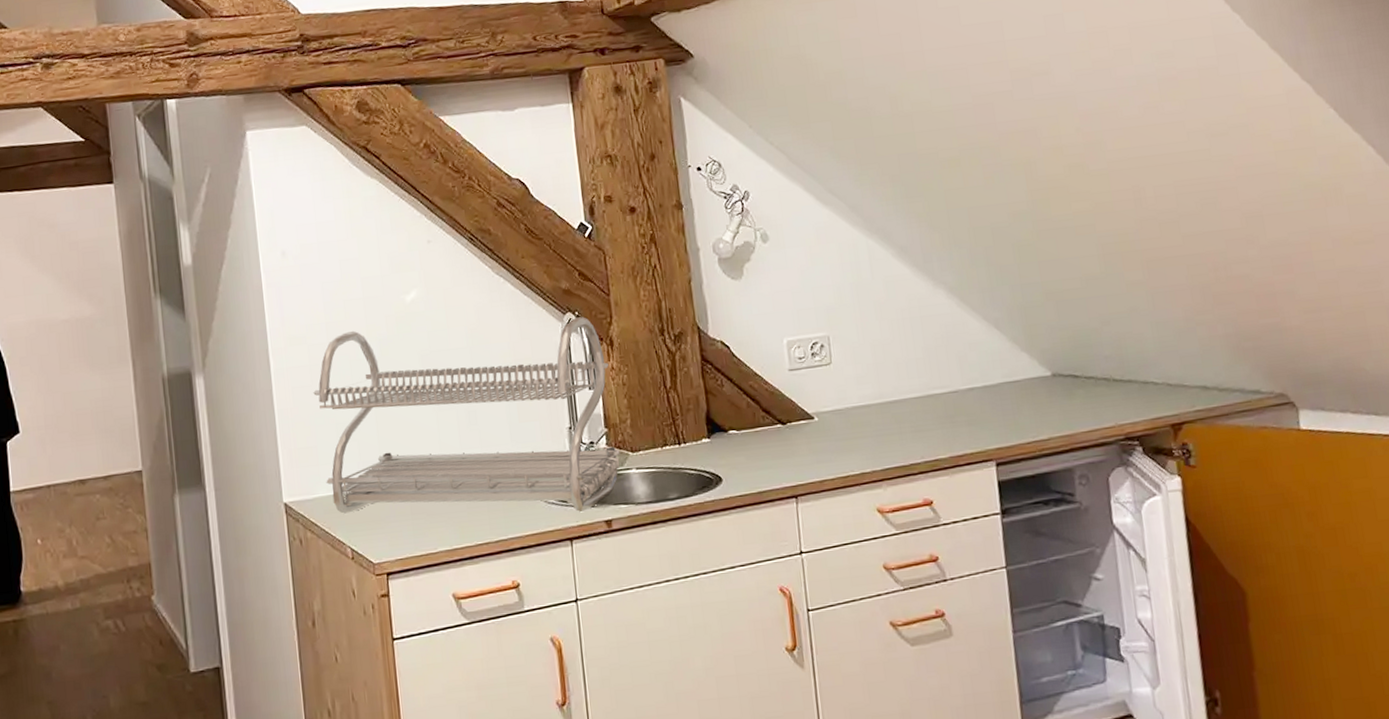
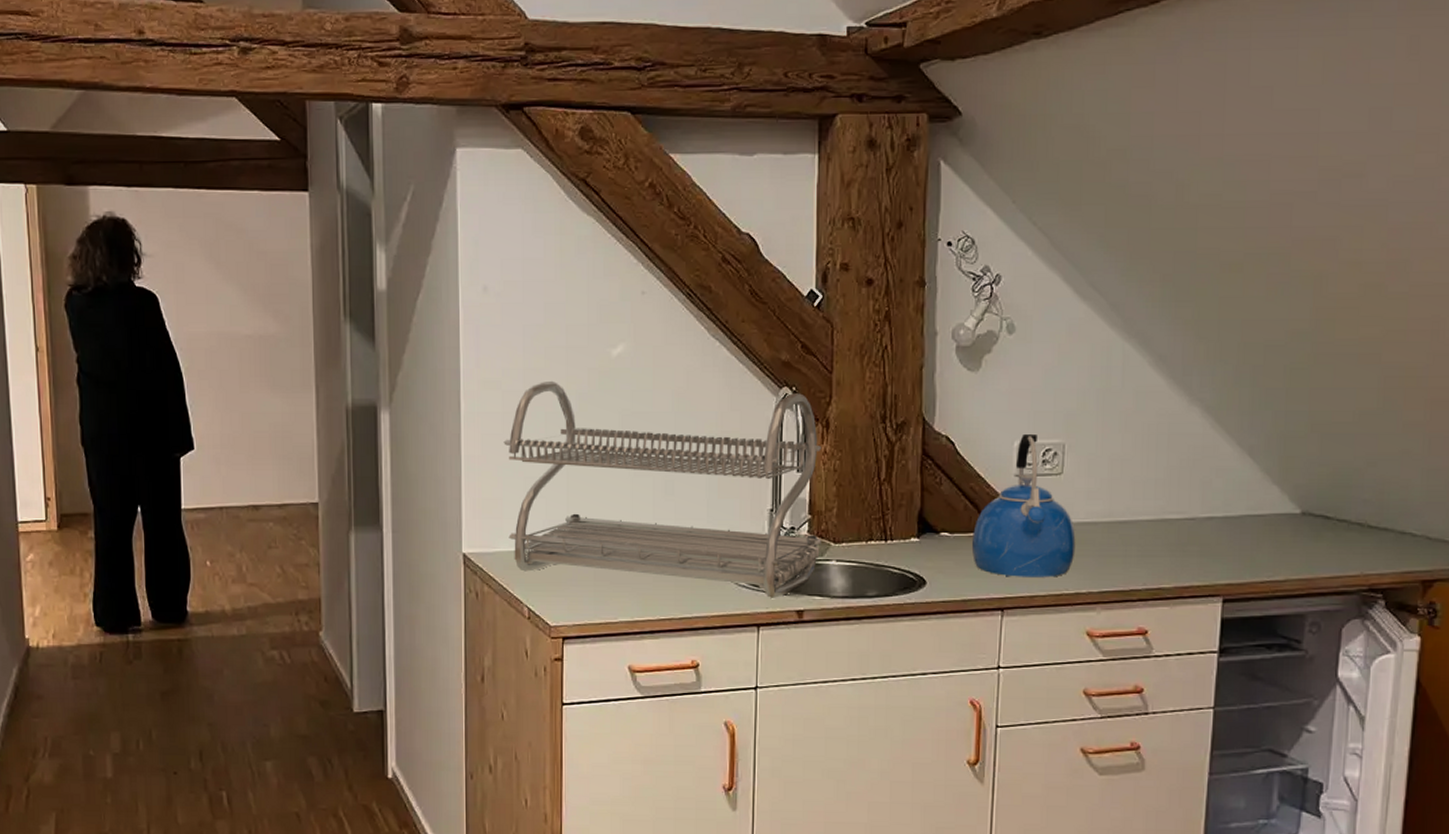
kettle: none [758,330,855,465] -> present [971,433,1076,578]

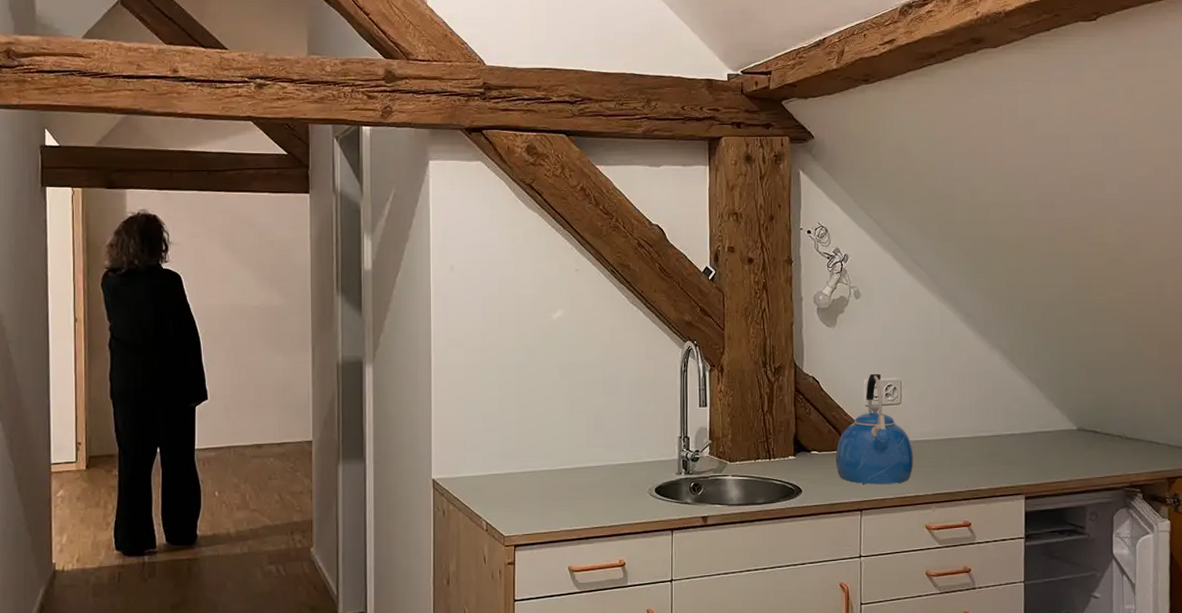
dish rack: present [504,380,822,599] -> none [466,339,720,508]

